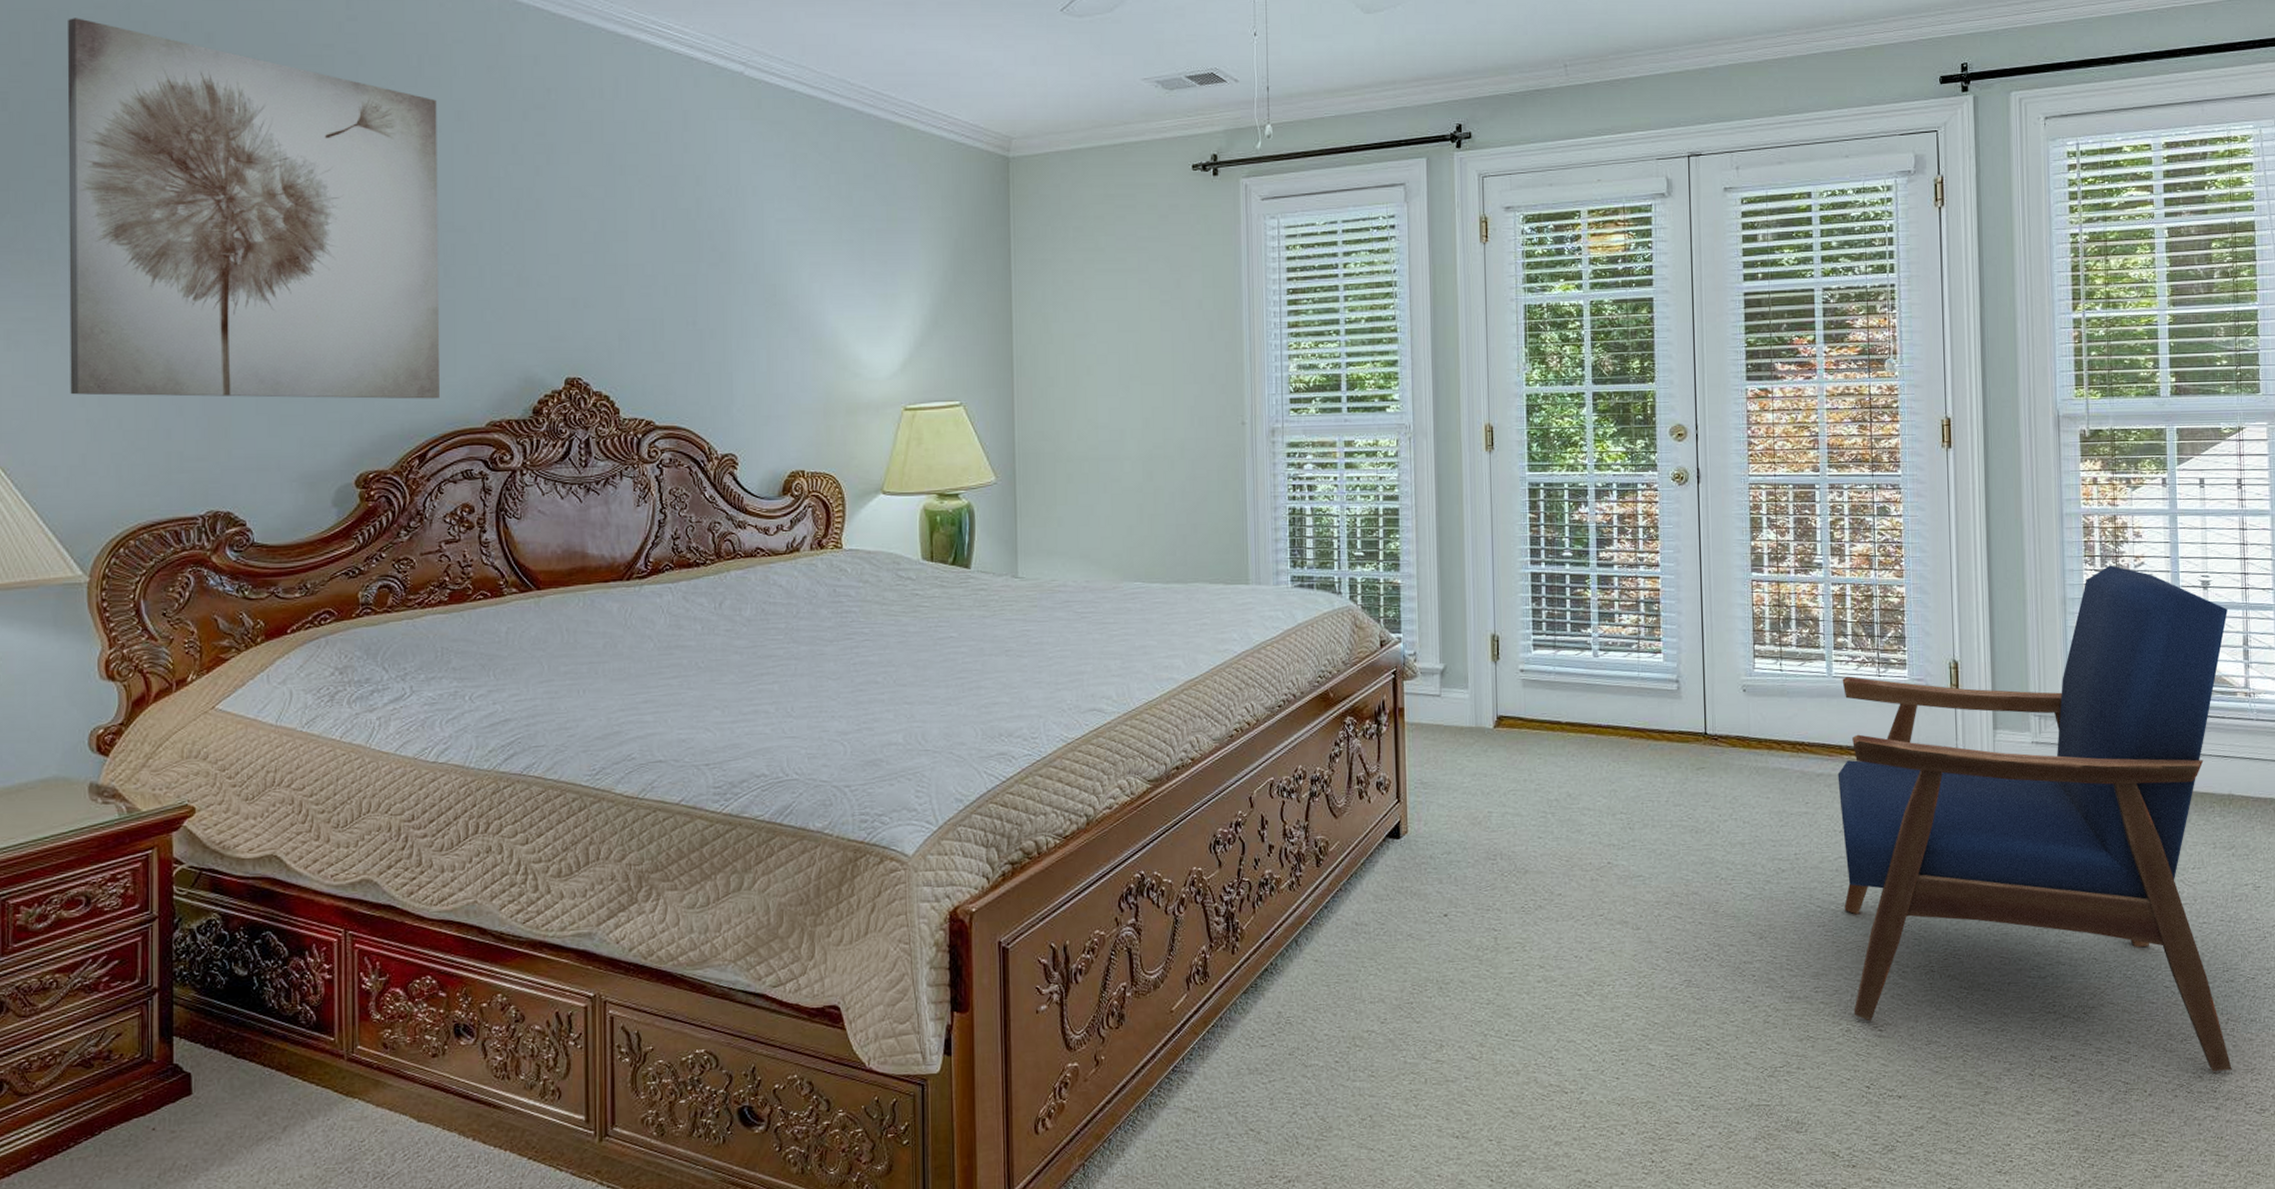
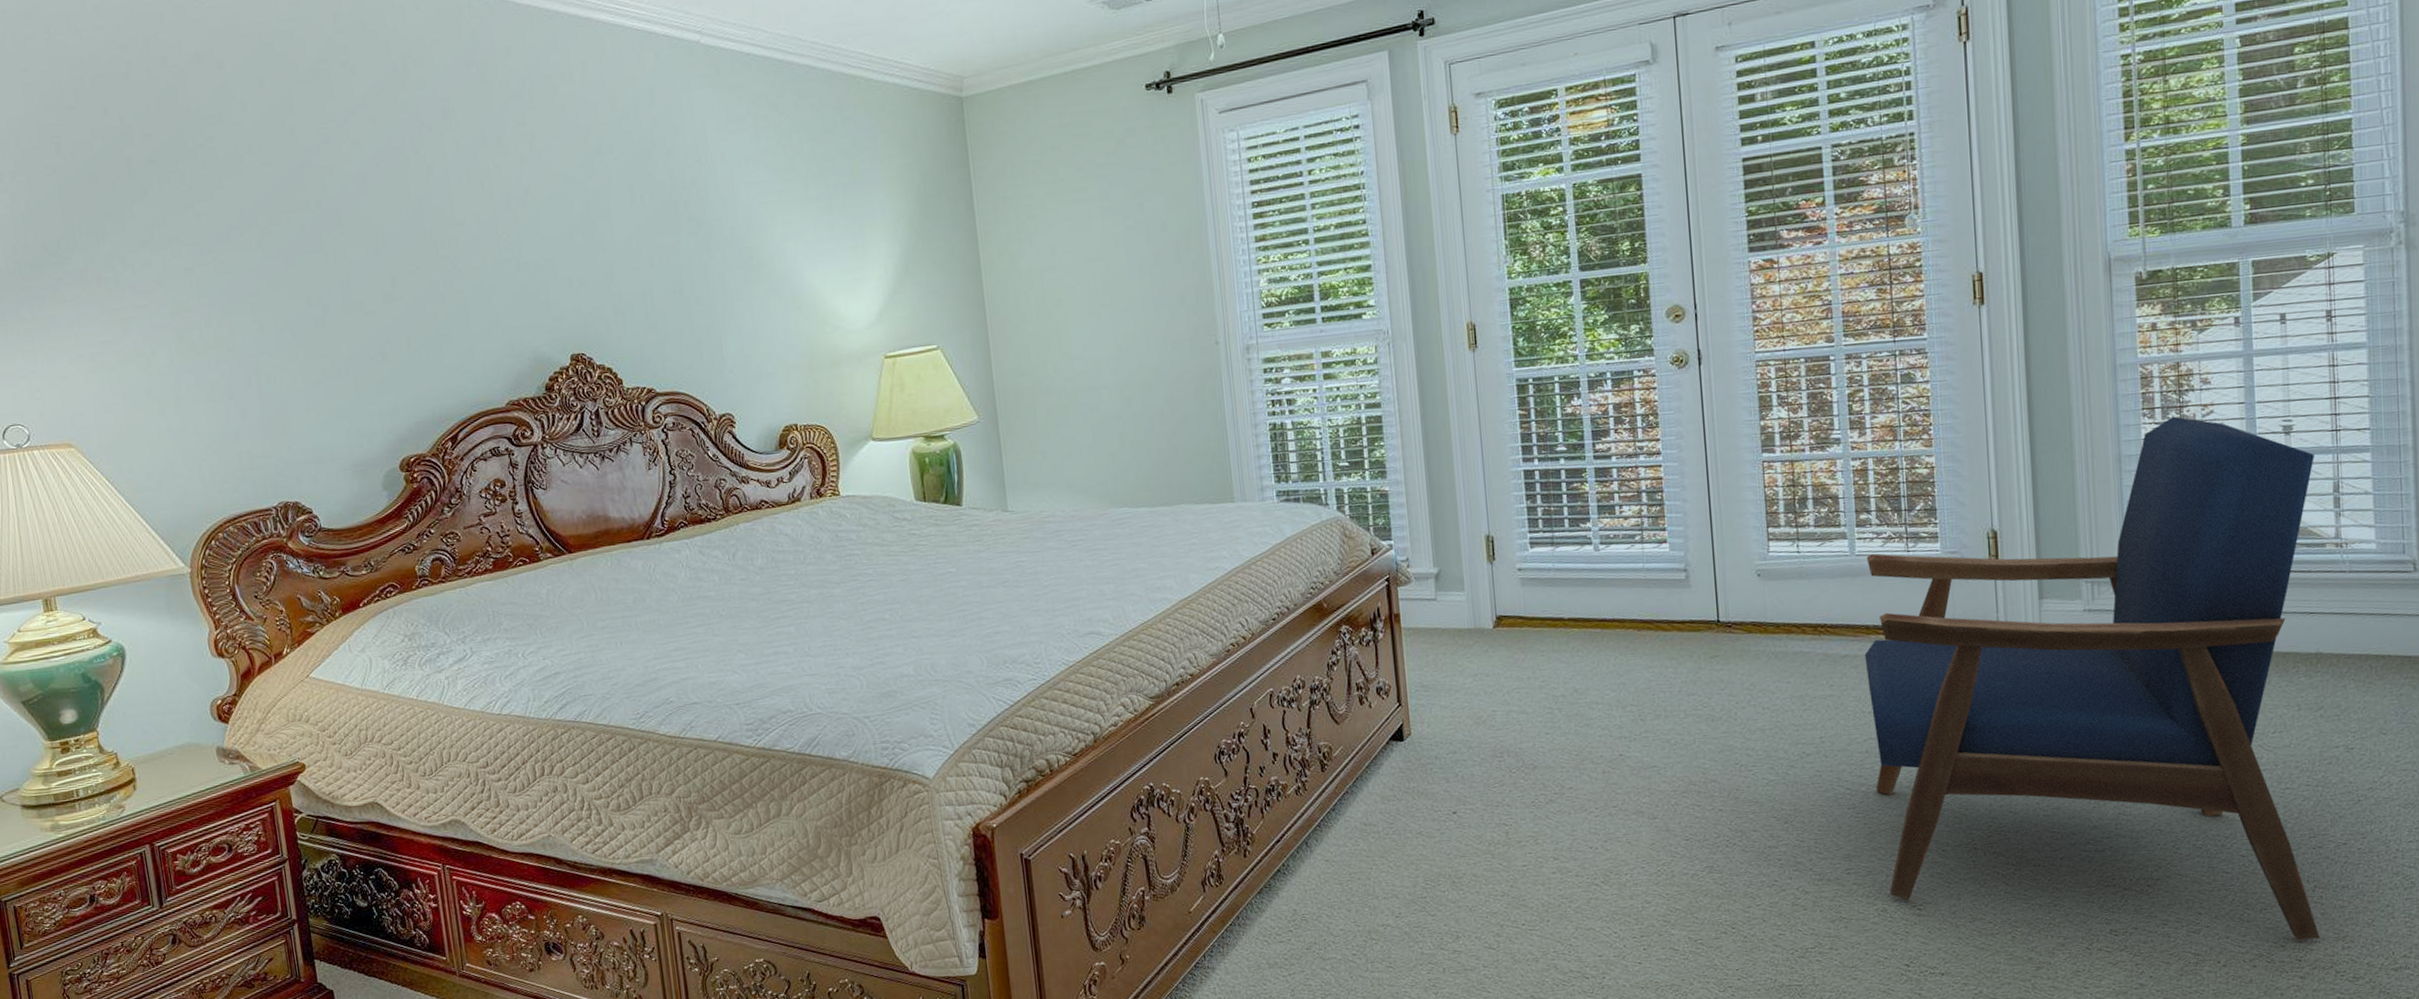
wall art: present [67,18,440,399] -> none [99,59,462,407]

